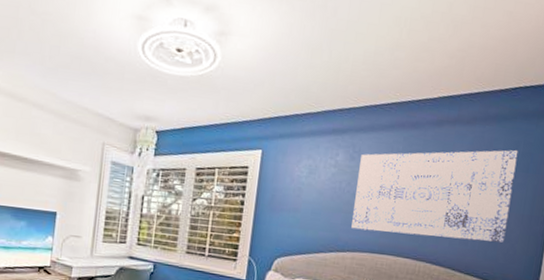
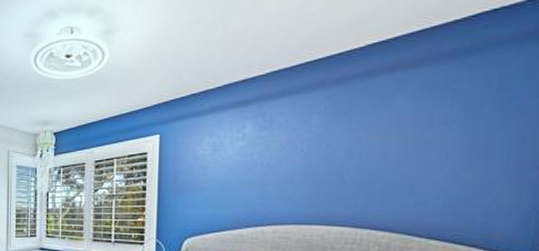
wall art: present [351,150,518,243] -> none [269,87,491,201]

